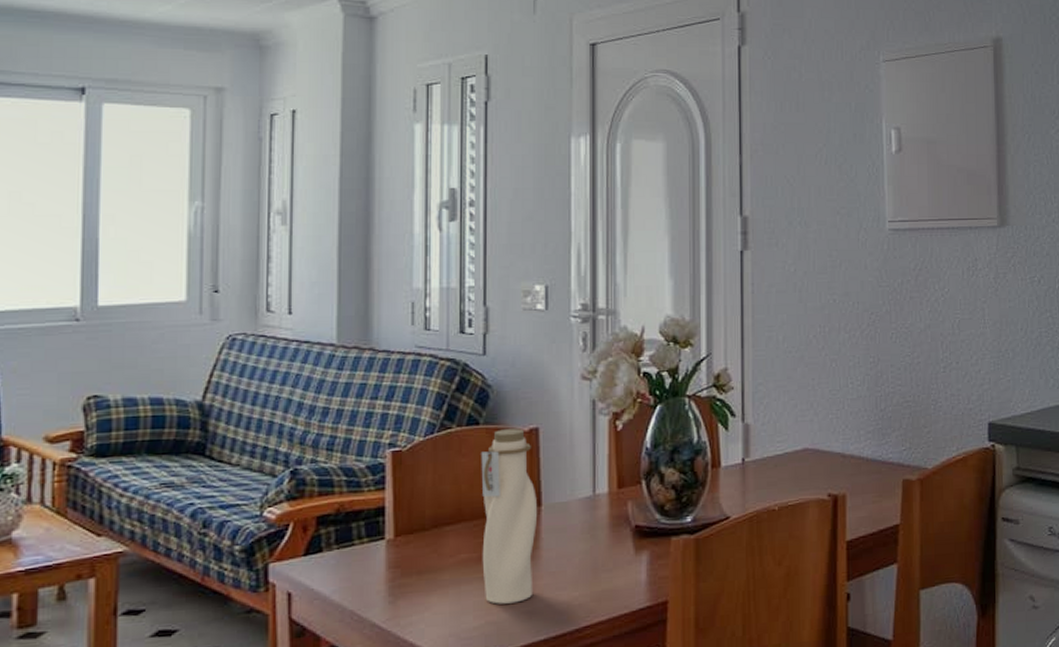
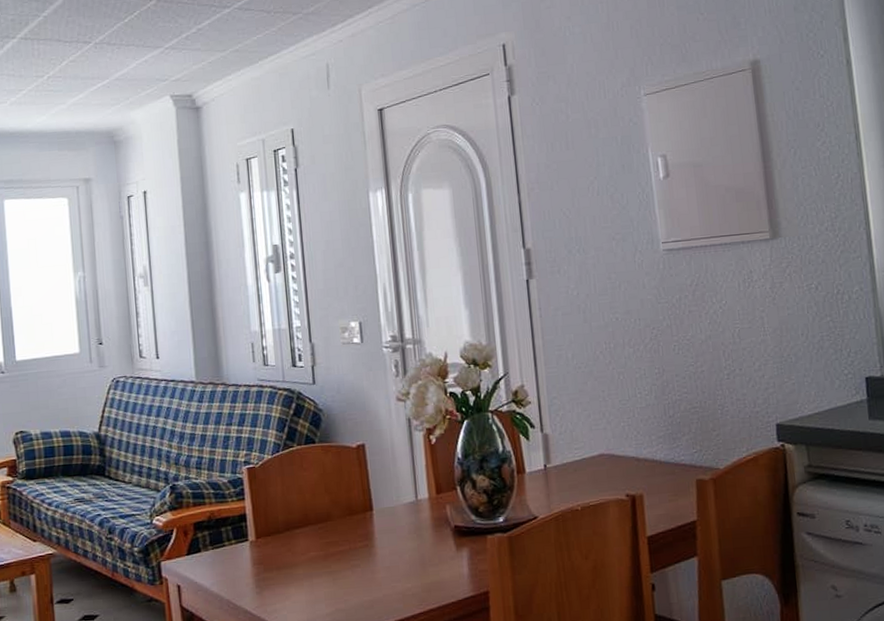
water bottle: present [481,428,538,604] -> none [319,445,373,594]

